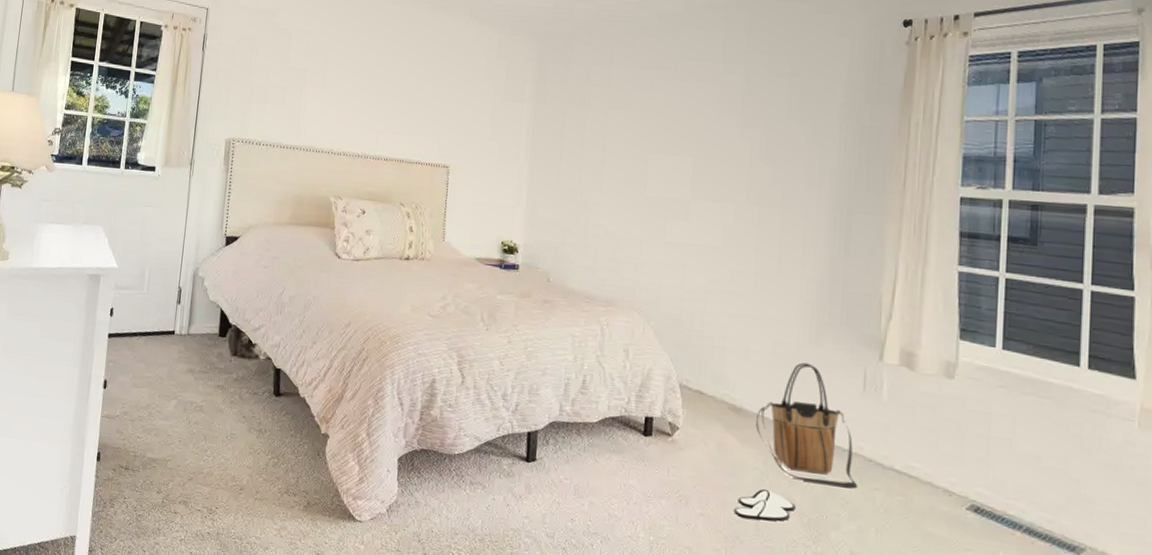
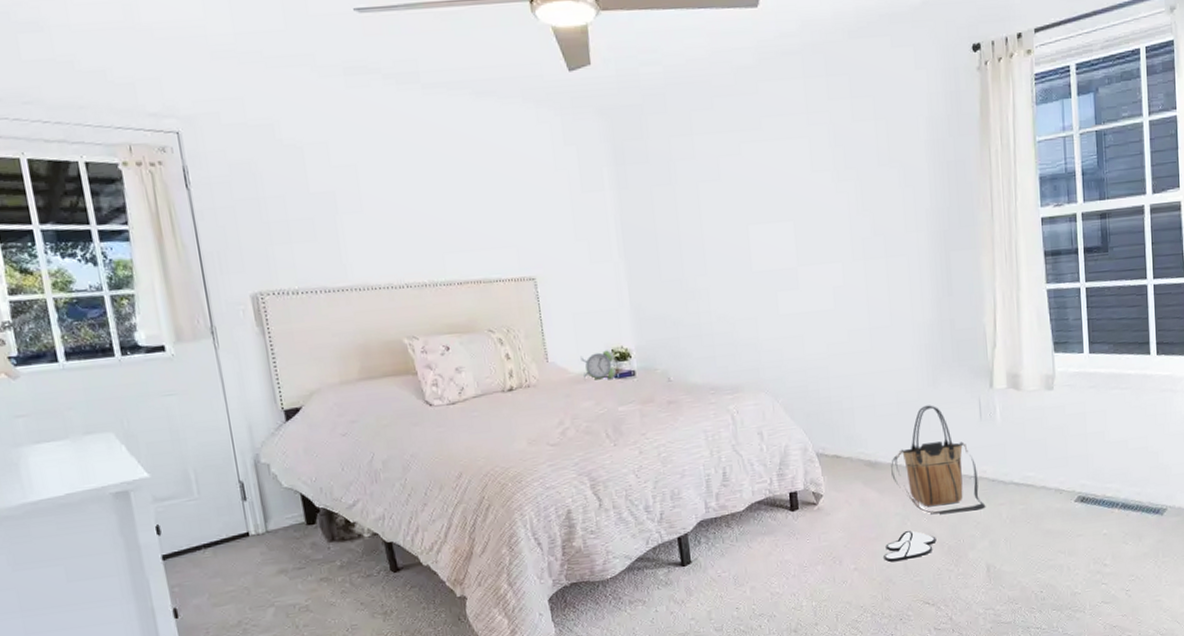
alarm clock: none [472,241,505,269] -> present [580,350,617,380]

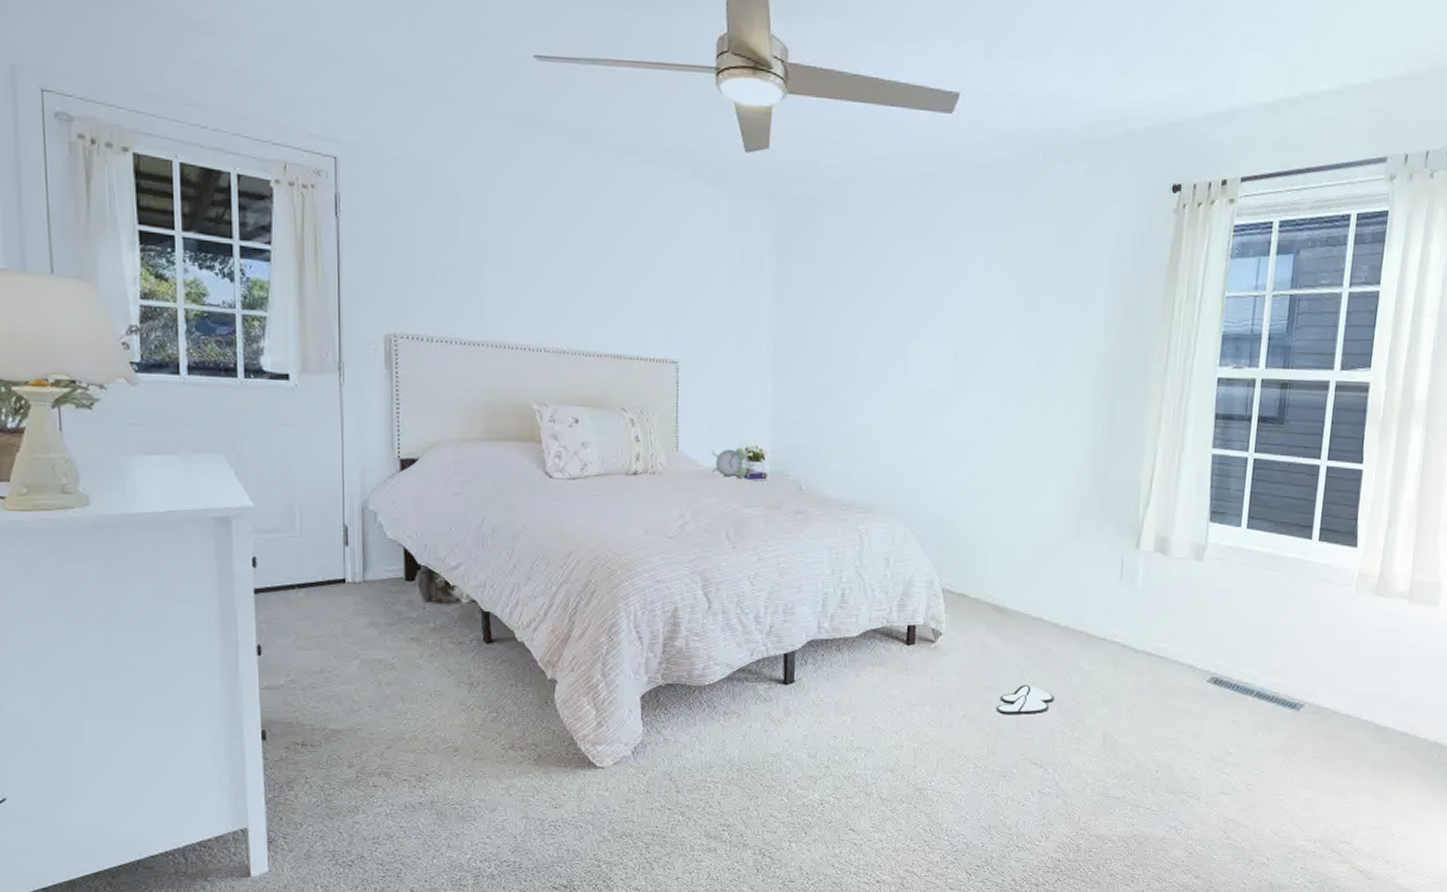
tote bag: present [891,405,985,514] -> none [1018,556,1111,675]

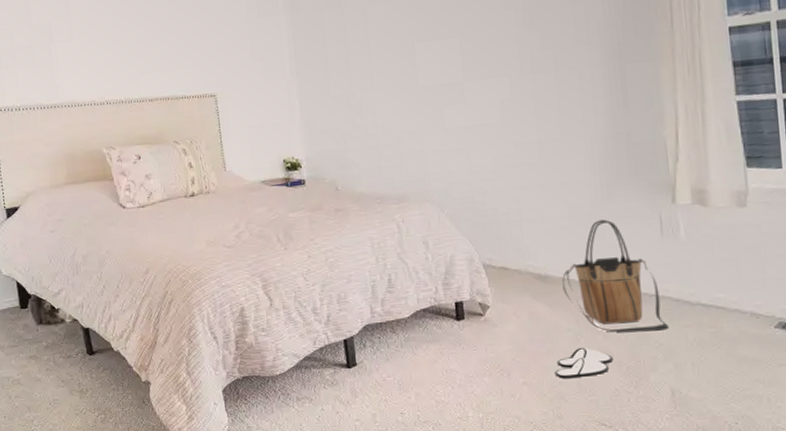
alarm clock: present [712,447,750,479] -> none [255,160,288,188]
tote bag: none [1018,556,1111,675] -> present [562,219,668,332]

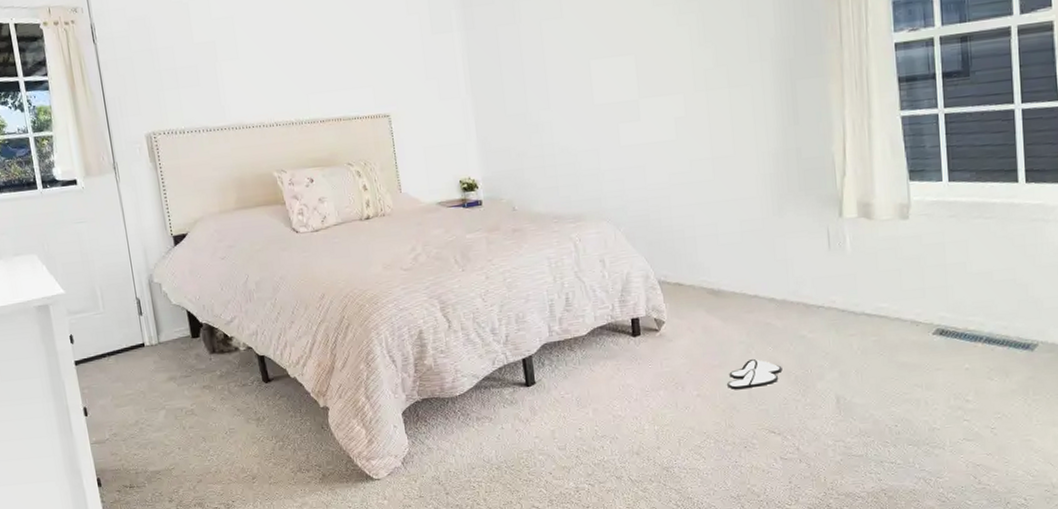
tote bag: present [562,219,668,332] -> none [734,234,834,344]

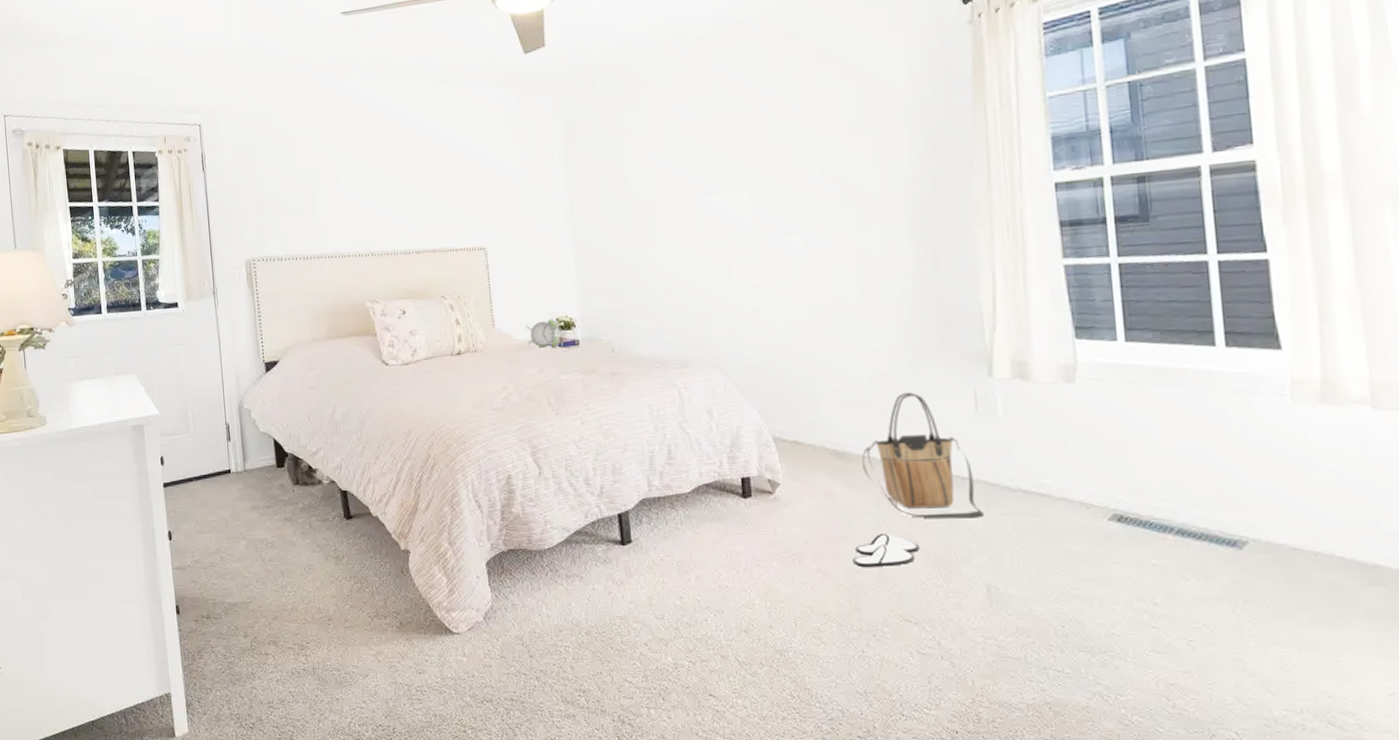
alarm clock: none [431,181,465,209] -> present [525,319,561,348]
tote bag: none [734,234,834,344] -> present [862,392,983,519]

